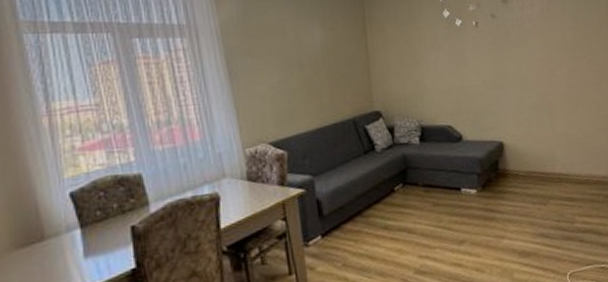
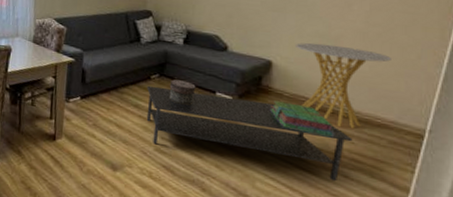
coffee table: none [393,186,580,267] -> present [146,85,353,181]
decorative box: none [415,184,442,212] -> present [169,79,196,105]
stack of books: none [511,180,566,209] -> present [271,100,335,138]
side table: none [519,113,592,194] -> present [296,43,391,128]

